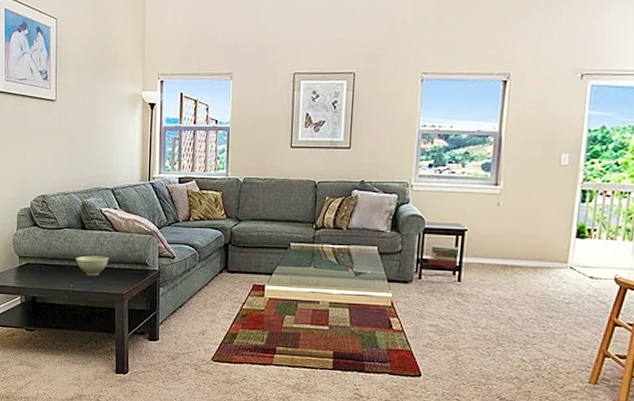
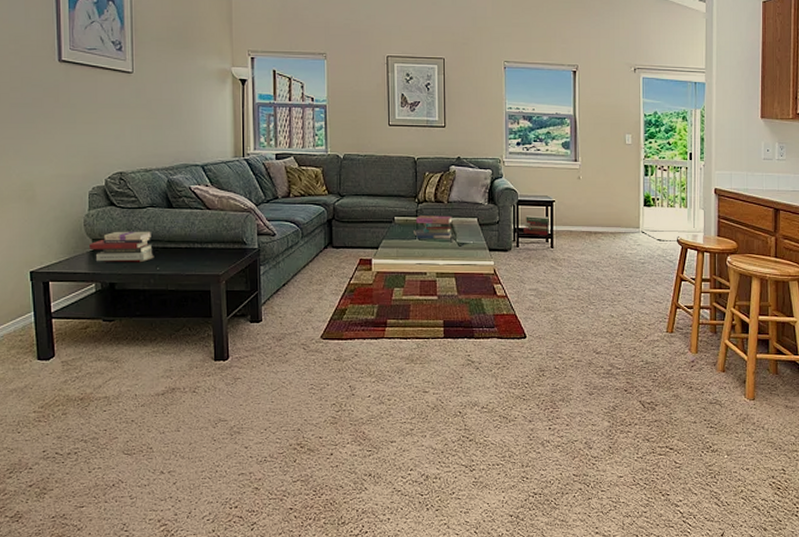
books: none [17,249,69,280] -> present [89,231,154,263]
bowl: present [76,255,109,276] -> none [162,236,202,258]
books: none [309,242,351,268] -> present [414,215,453,239]

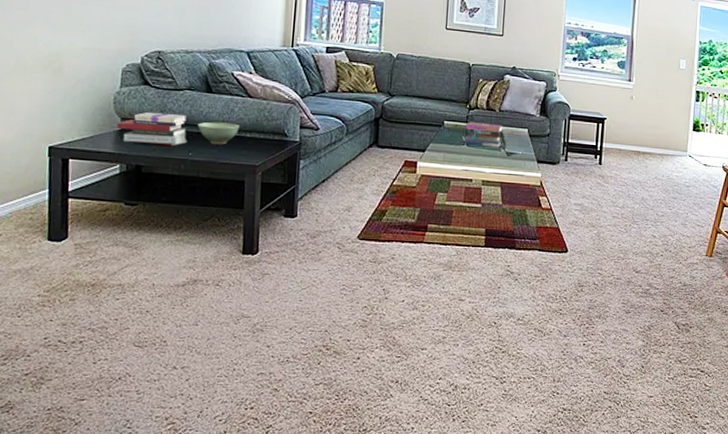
bowl: none [162,236,202,258] -> present [197,122,240,145]
books: present [523,215,549,236] -> none [573,130,599,153]

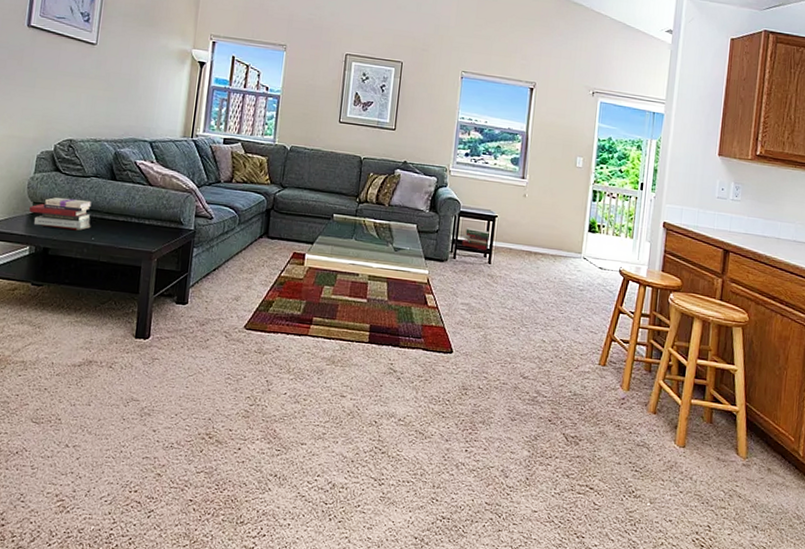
bowl: present [197,122,240,145] -> none [101,208,140,231]
books: present [462,122,503,148] -> none [351,215,392,243]
books: none [573,130,599,153] -> present [462,227,490,251]

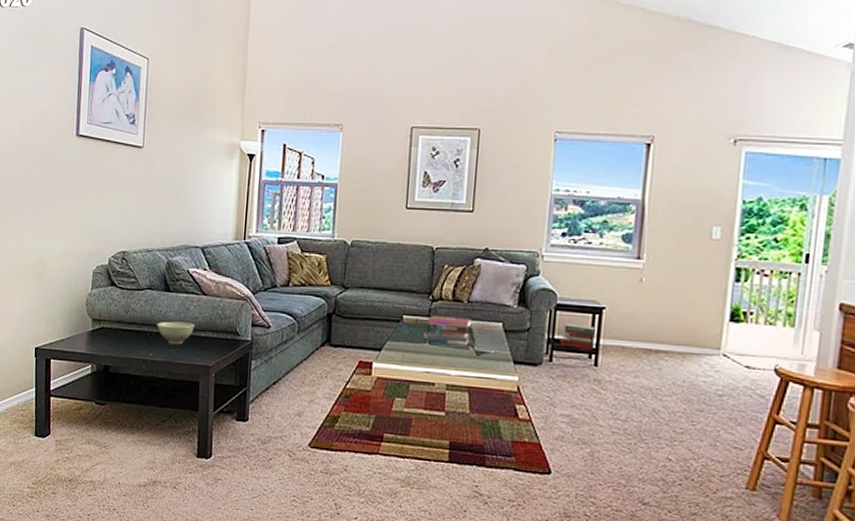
books: present [29,197,92,231] -> none [89,312,148,347]
bowl: none [101,208,140,231] -> present [157,321,195,345]
books: none [351,215,392,243] -> present [424,316,472,346]

